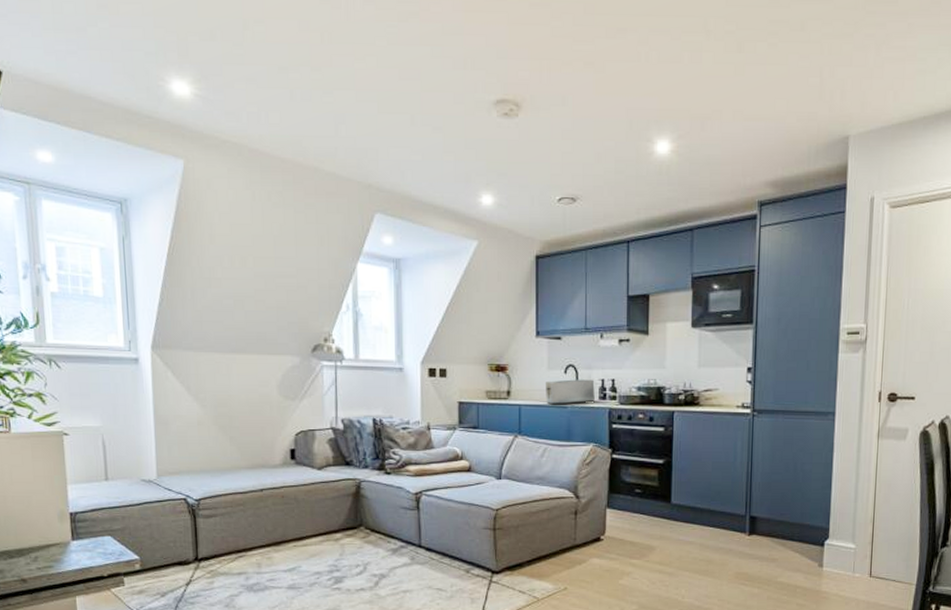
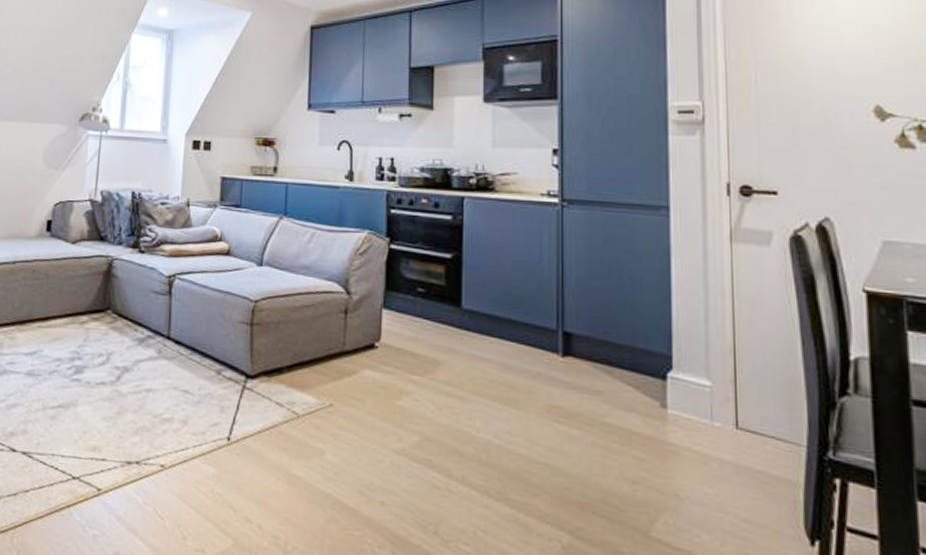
toaster: present [546,379,595,406] -> none [316,156,371,186]

